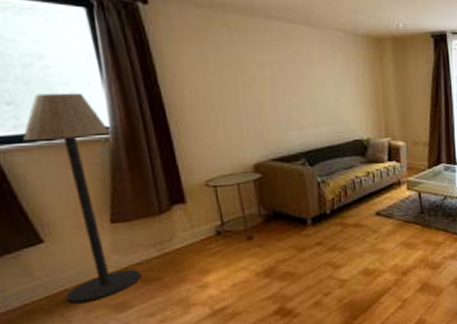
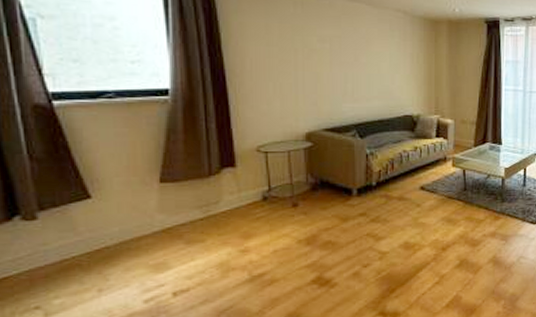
floor lamp: present [23,92,141,304] -> none [85,53,183,262]

